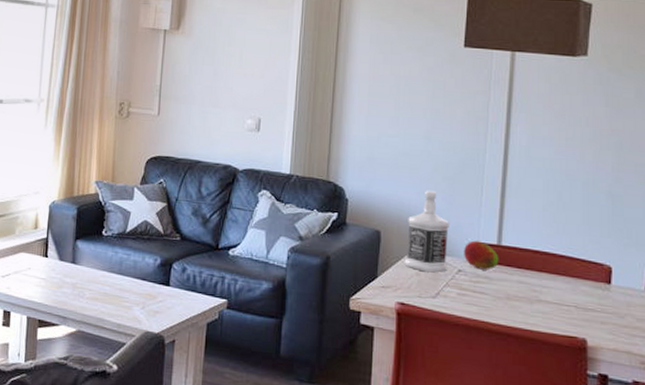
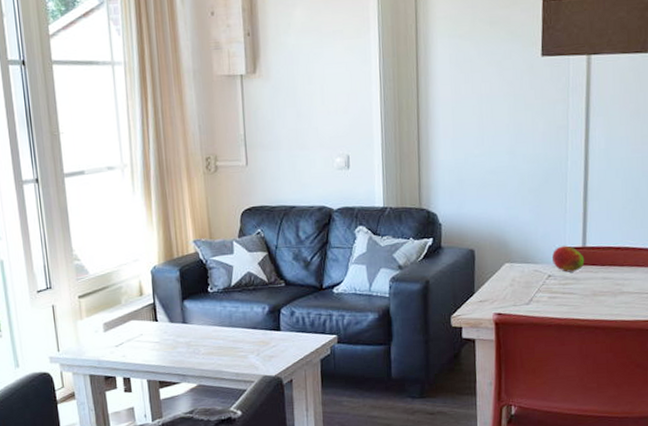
bottle: present [404,190,449,273] -> none [498,204,538,282]

